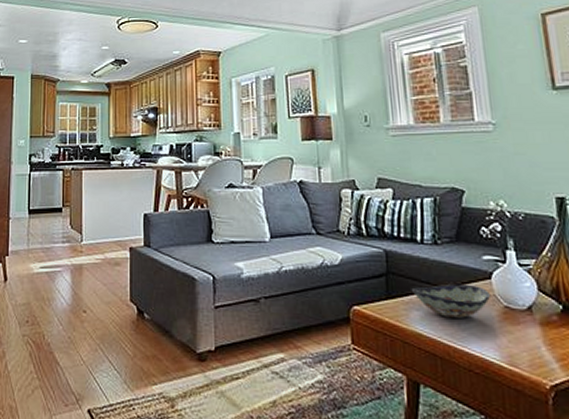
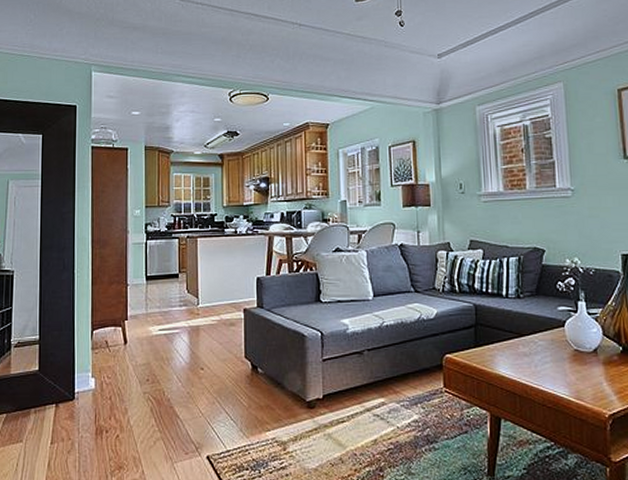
decorative bowl: present [411,283,490,318] -> none [496,331,563,361]

